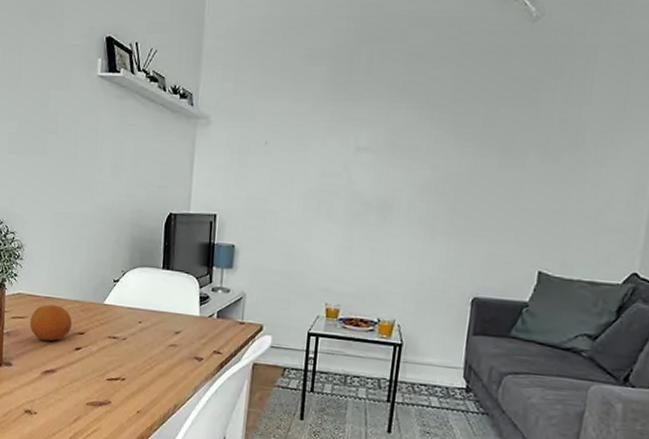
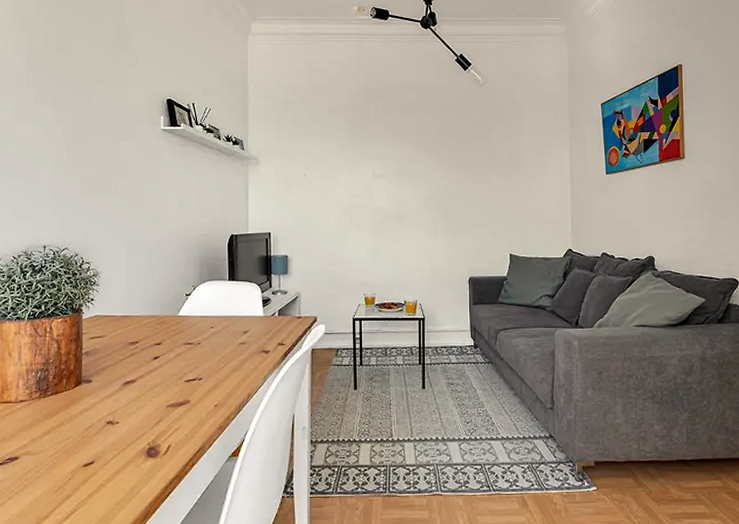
fruit: present [30,304,73,341] -> none [108,322,150,355]

